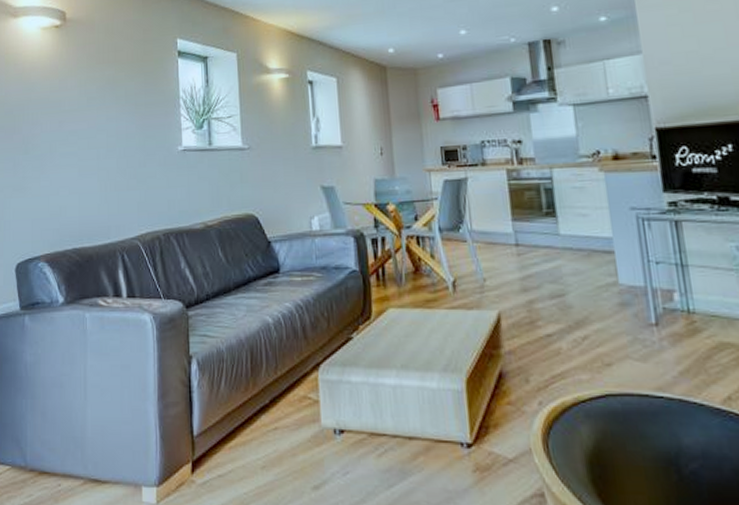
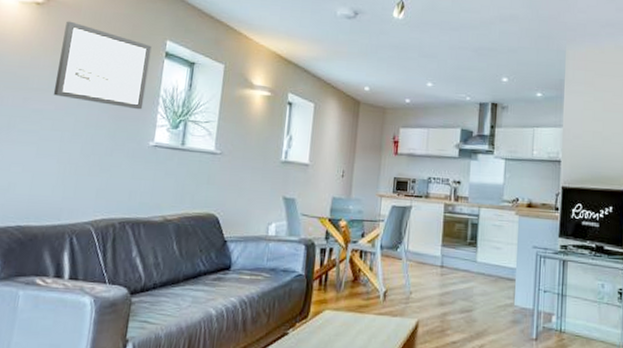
wall art: none [83,37,166,116] -> present [53,21,152,110]

